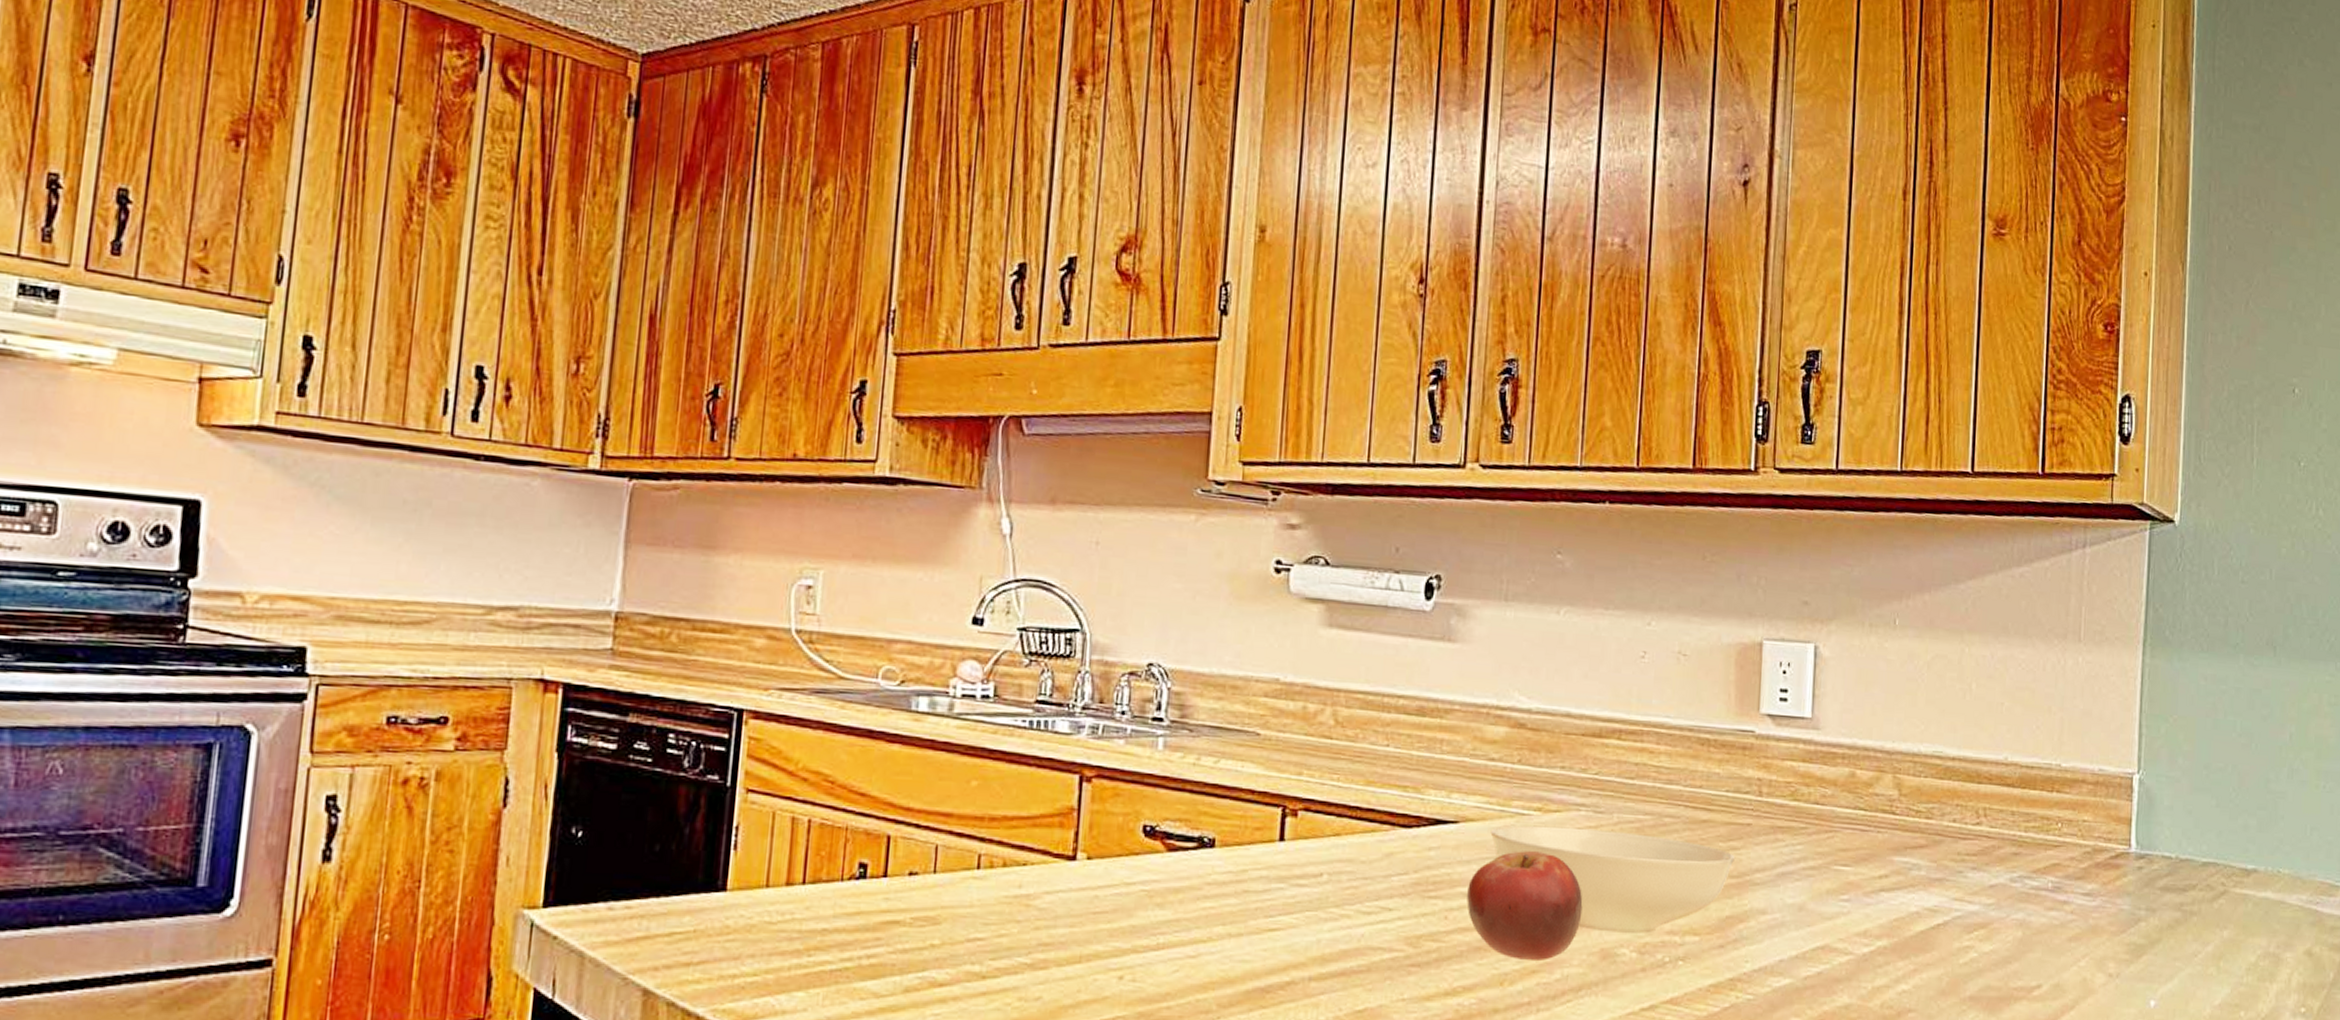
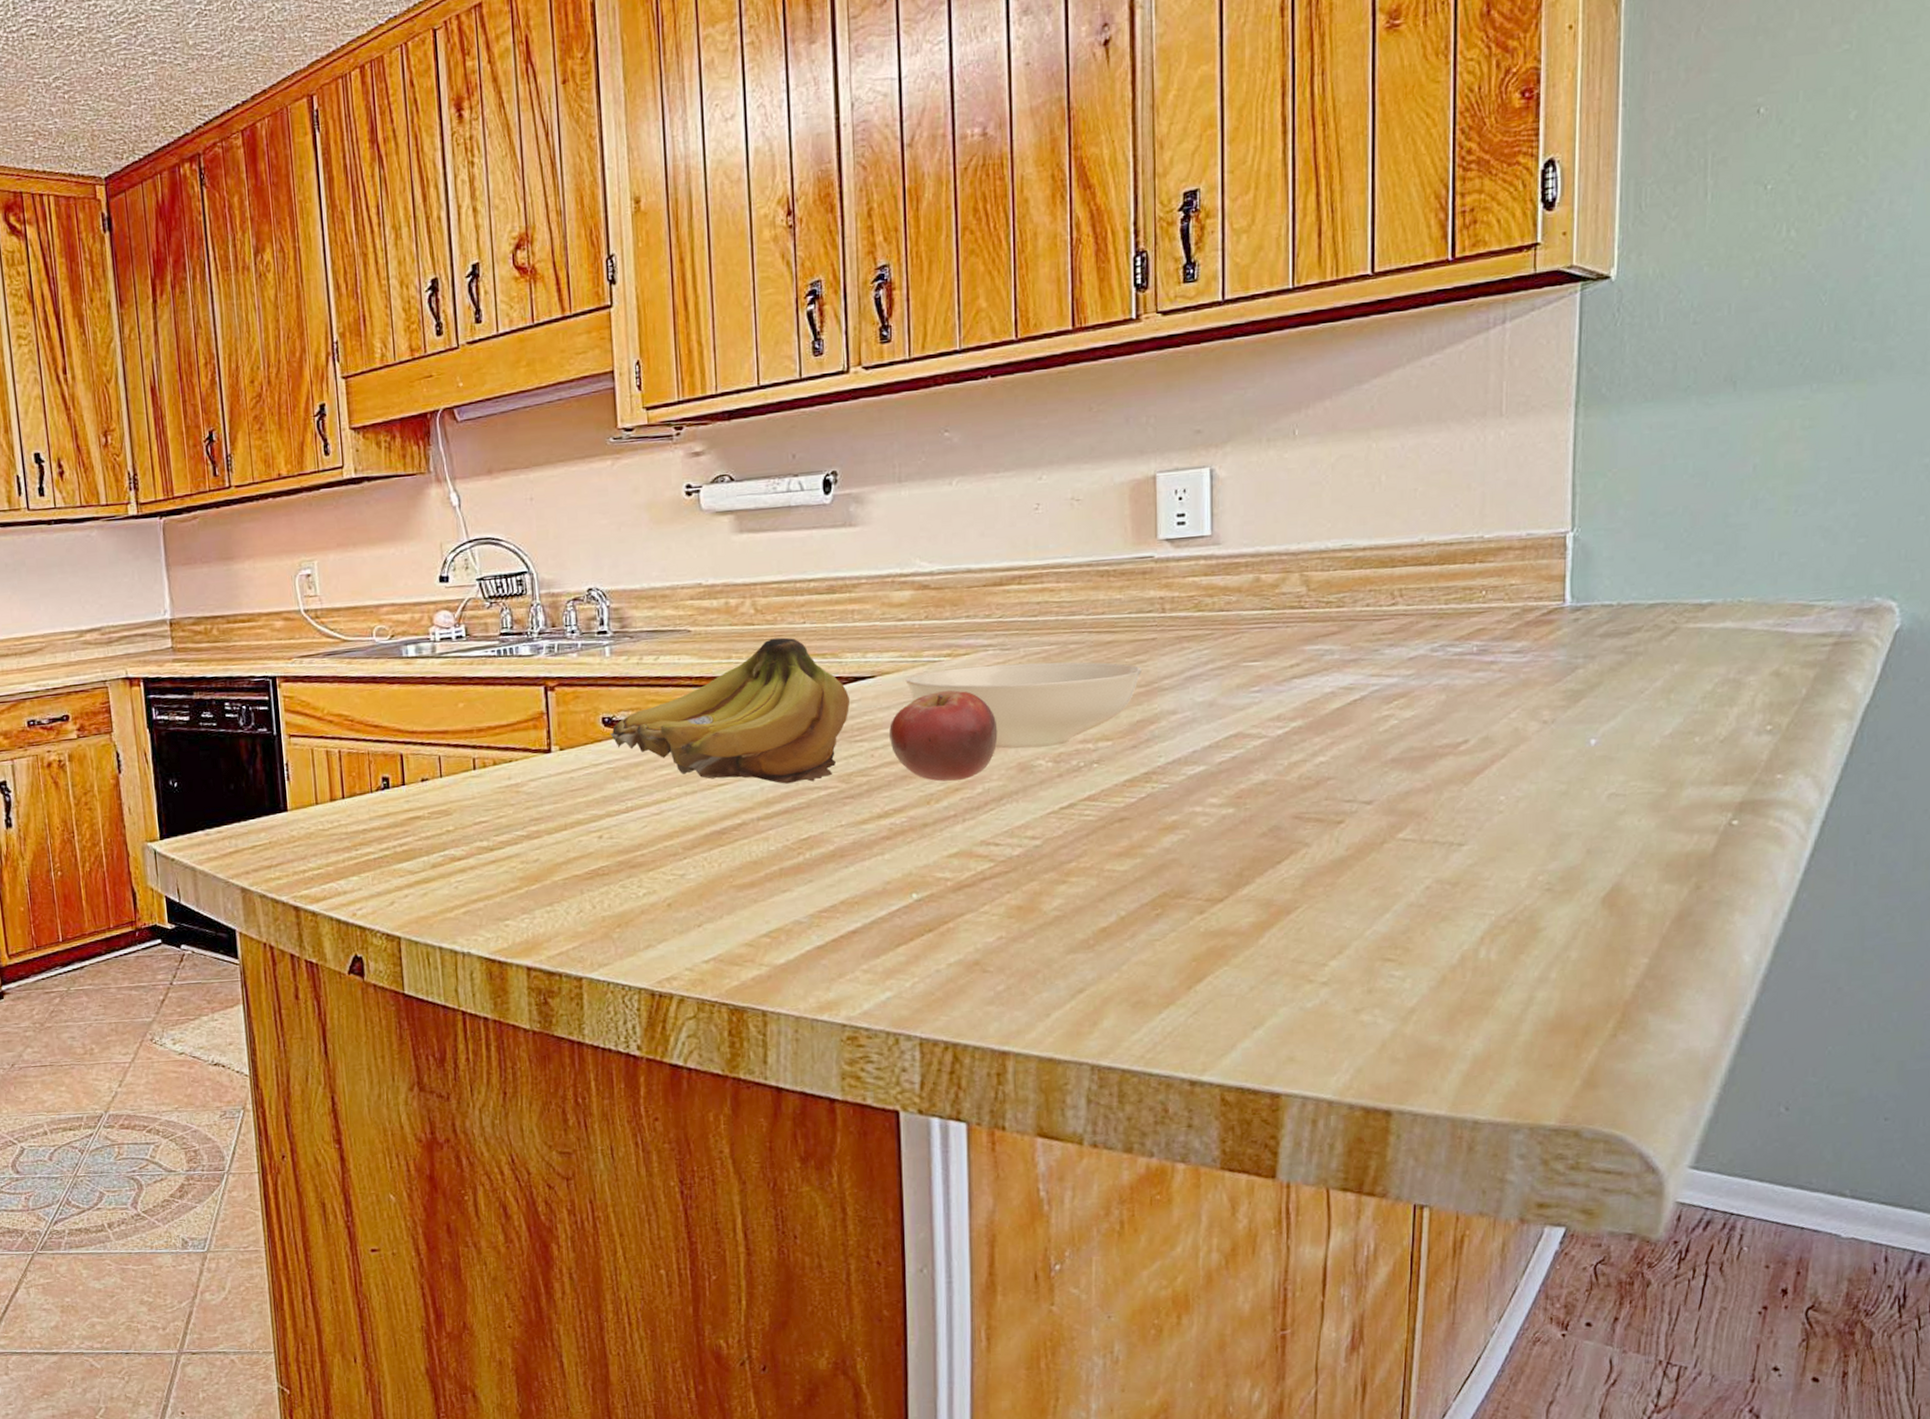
fruit: none [1150,758,1429,940] -> present [610,637,851,784]

